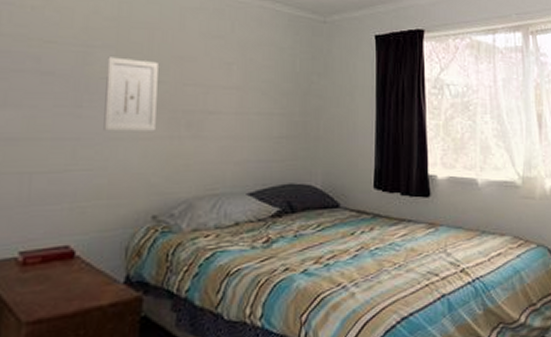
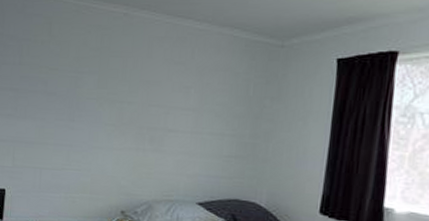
wall art: present [103,57,158,131] -> none [88,81,130,143]

